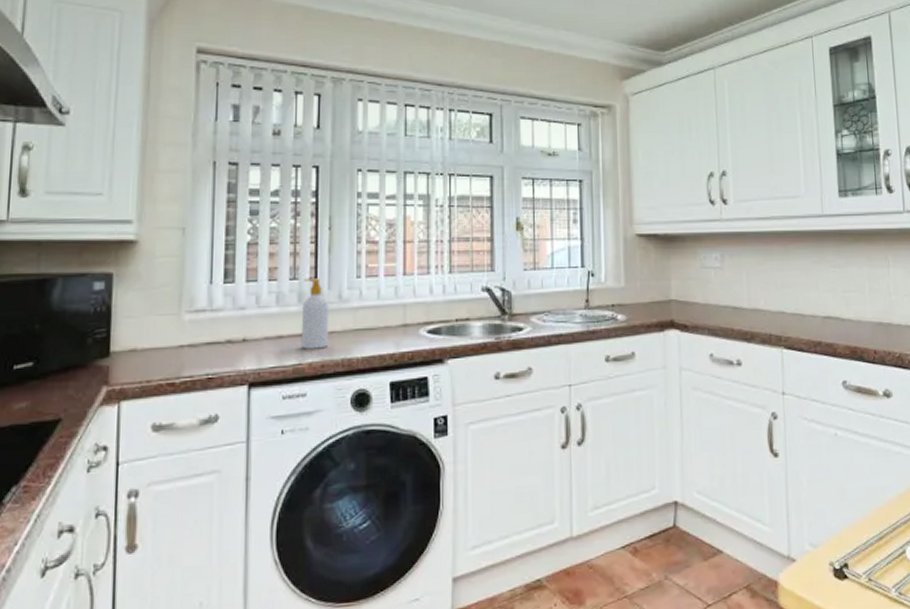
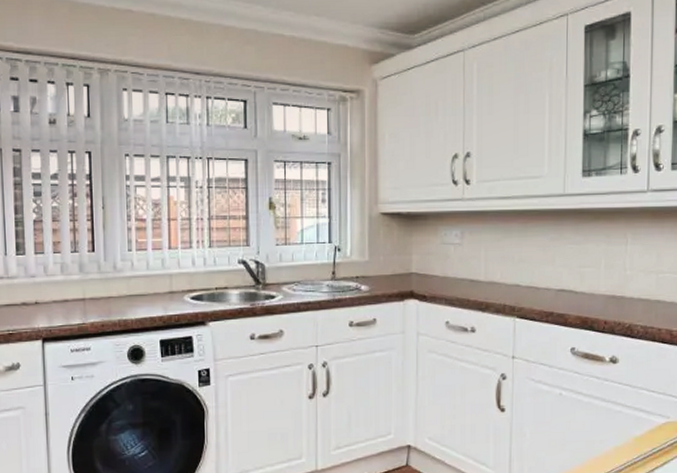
soap bottle: present [301,278,330,350] -> none [83,251,107,312]

